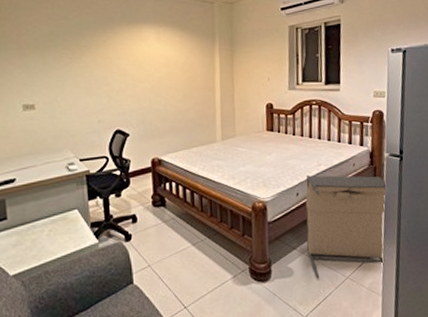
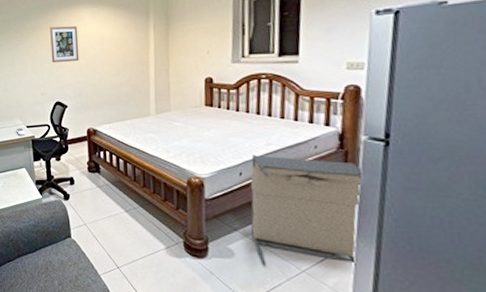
wall art: none [109,45,143,86] -> present [50,25,79,63]

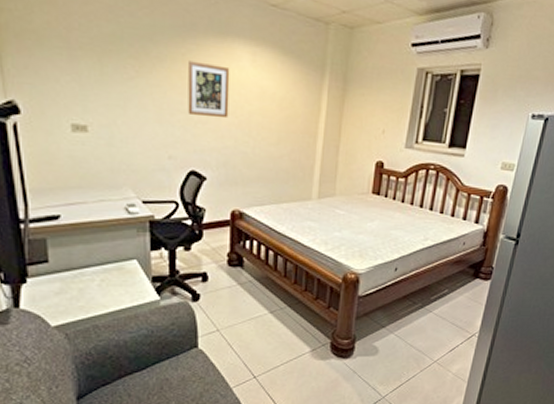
laundry hamper: present [250,155,363,266] -> none [396,250,494,360]

